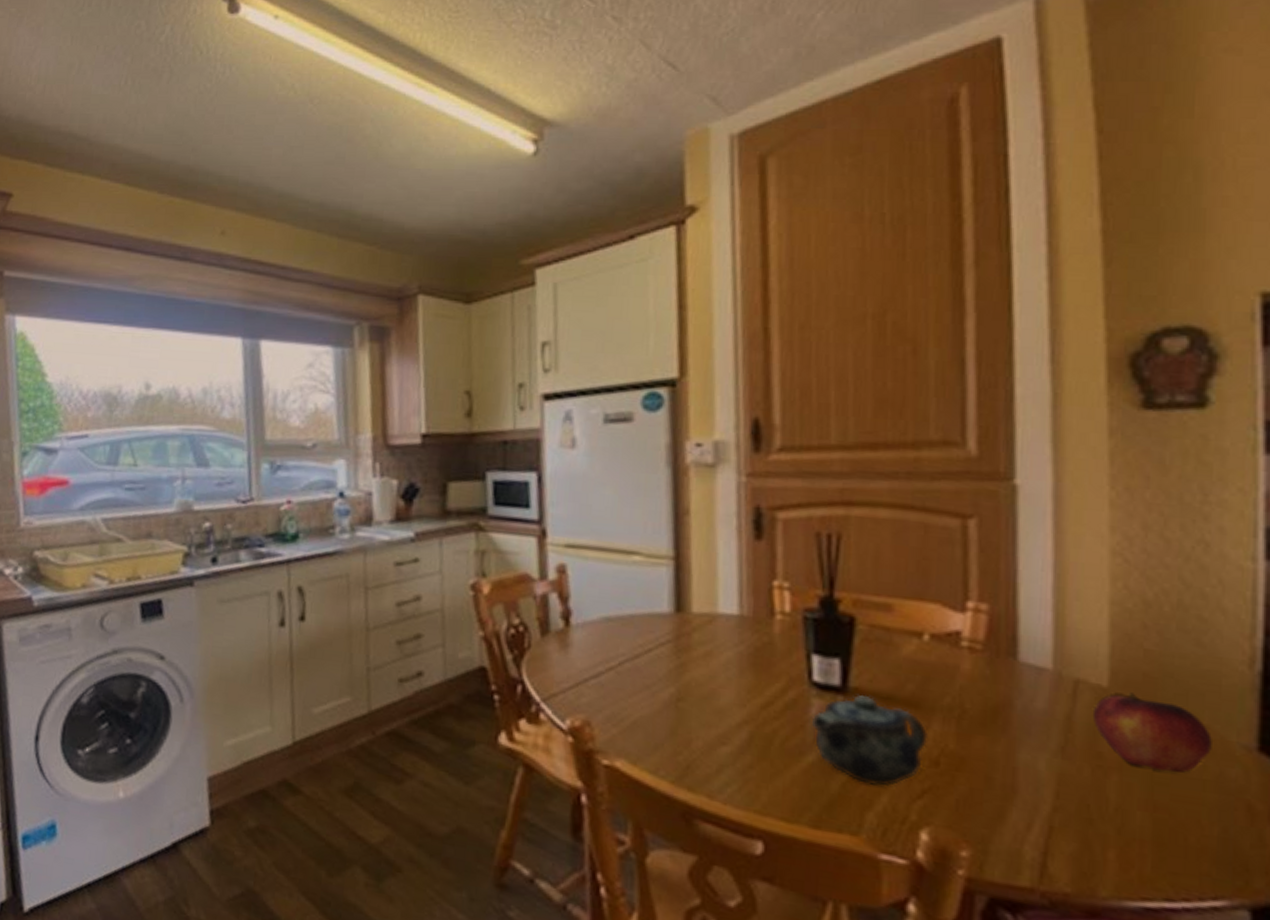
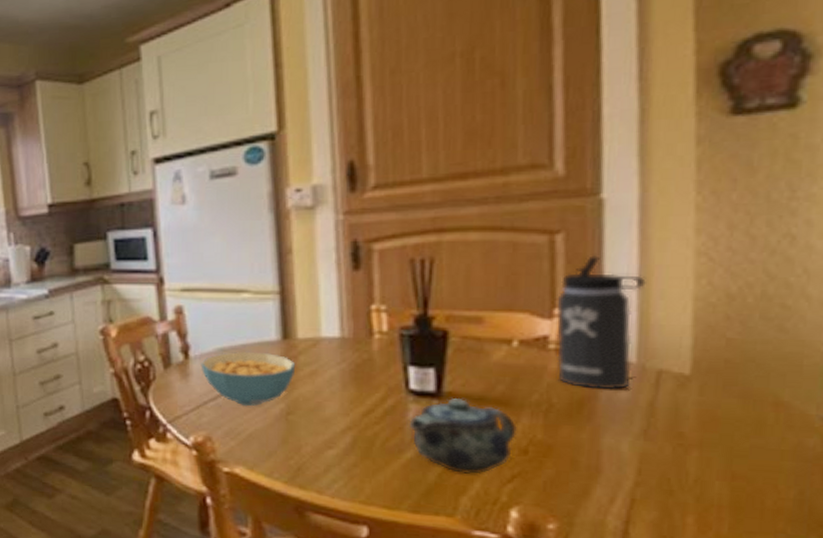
cereal bowl: none [582,622,689,688] -> present [200,352,296,407]
thermos bottle: none [969,545,1062,699] -> present [556,255,646,390]
fruit: present [1093,692,1212,773] -> none [675,378,792,446]

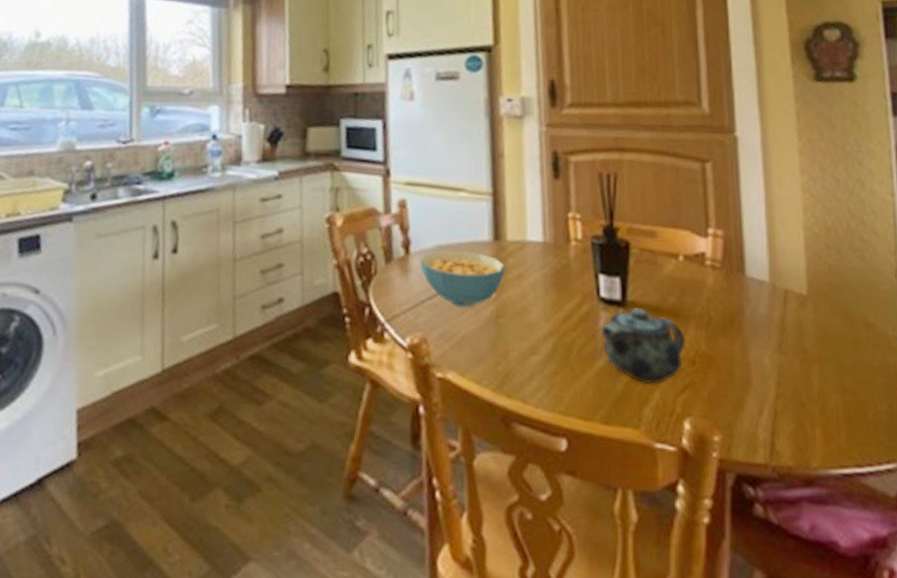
thermos bottle: present [556,255,646,390] -> none [710,184,771,306]

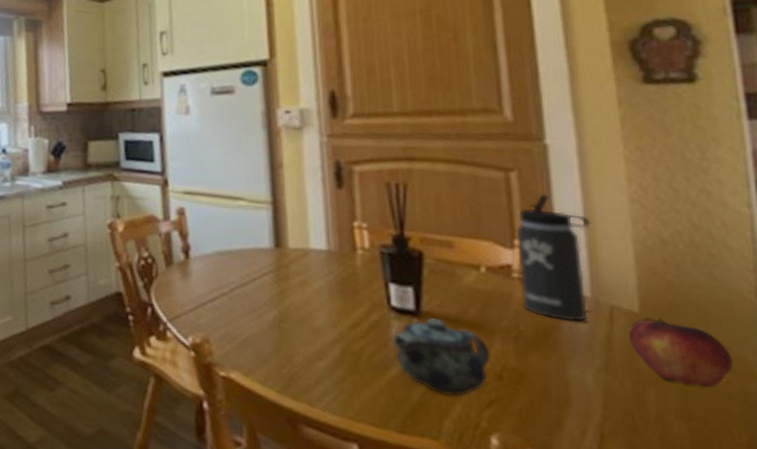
cereal bowl: present [420,250,505,308] -> none [200,255,288,311]
thermos bottle: none [710,184,771,306] -> present [516,194,591,322]
fruit: none [799,299,877,362] -> present [629,317,733,388]

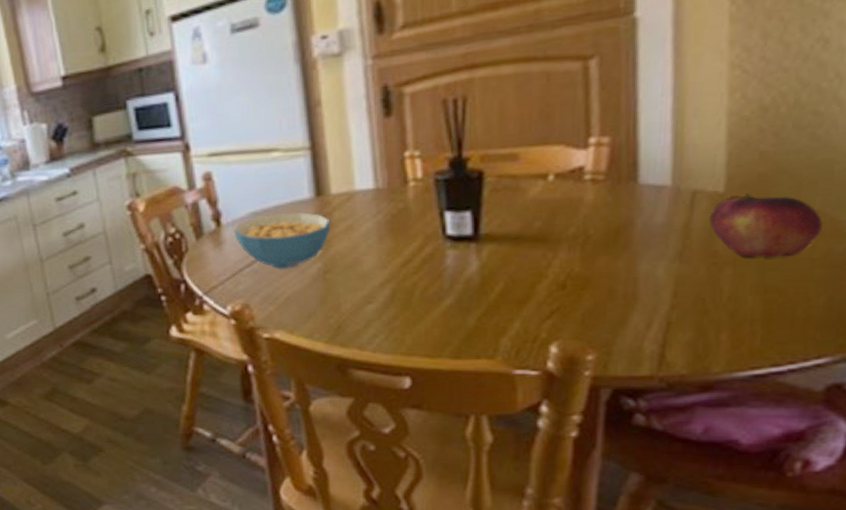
cereal bowl: none [200,255,288,311] -> present [233,212,331,270]
teapot: present [392,318,491,397] -> none [447,239,554,315]
thermos bottle: present [516,194,591,322] -> none [591,78,681,217]

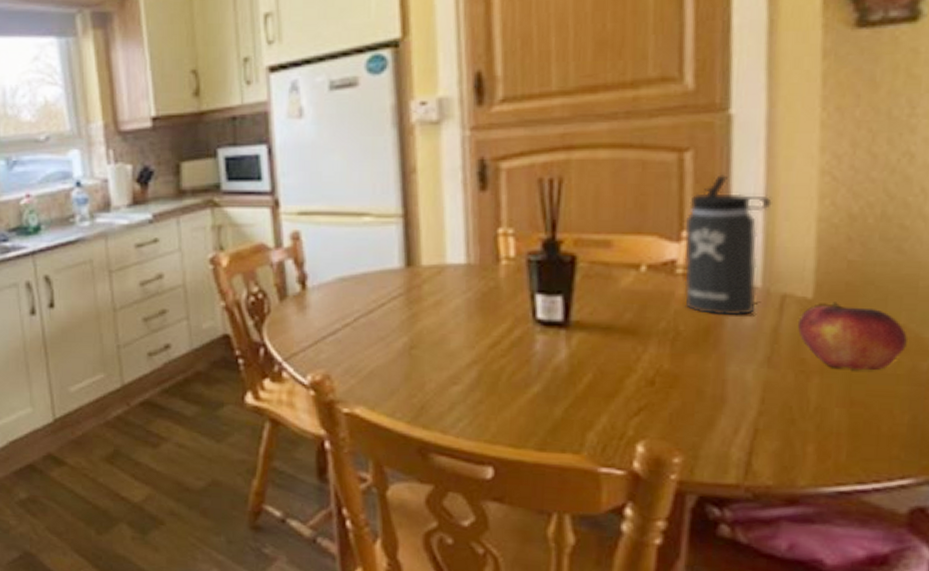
cereal bowl: present [233,212,331,270] -> none [319,281,420,341]
thermos bottle: none [591,78,681,217] -> present [684,174,772,316]

